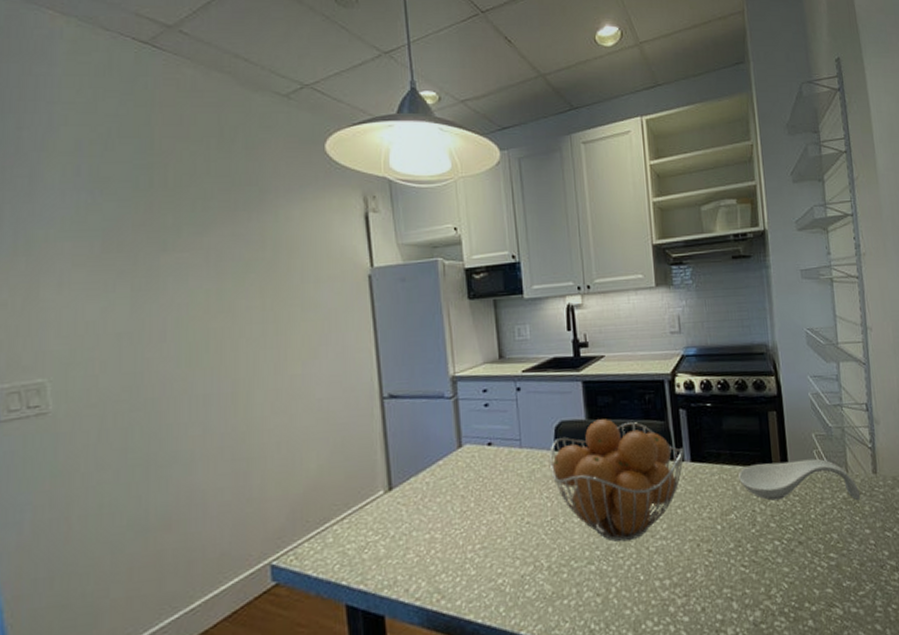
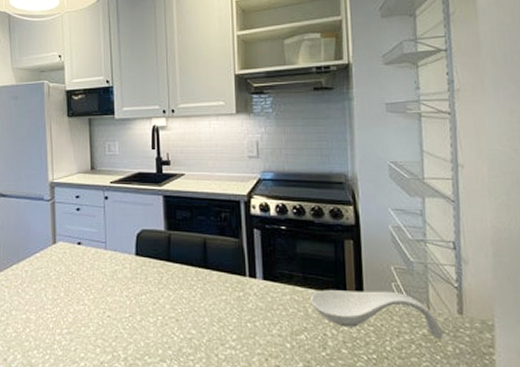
fruit basket: present [550,419,684,542] -> none [131,231,257,346]

